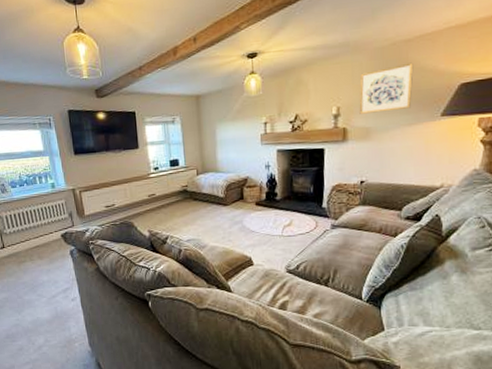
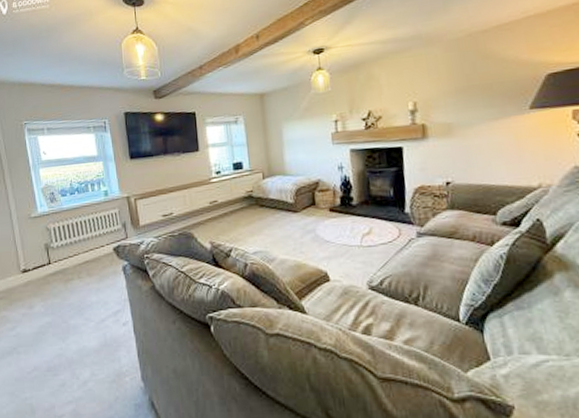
wall art: present [359,62,414,114] -> none [436,53,495,109]

